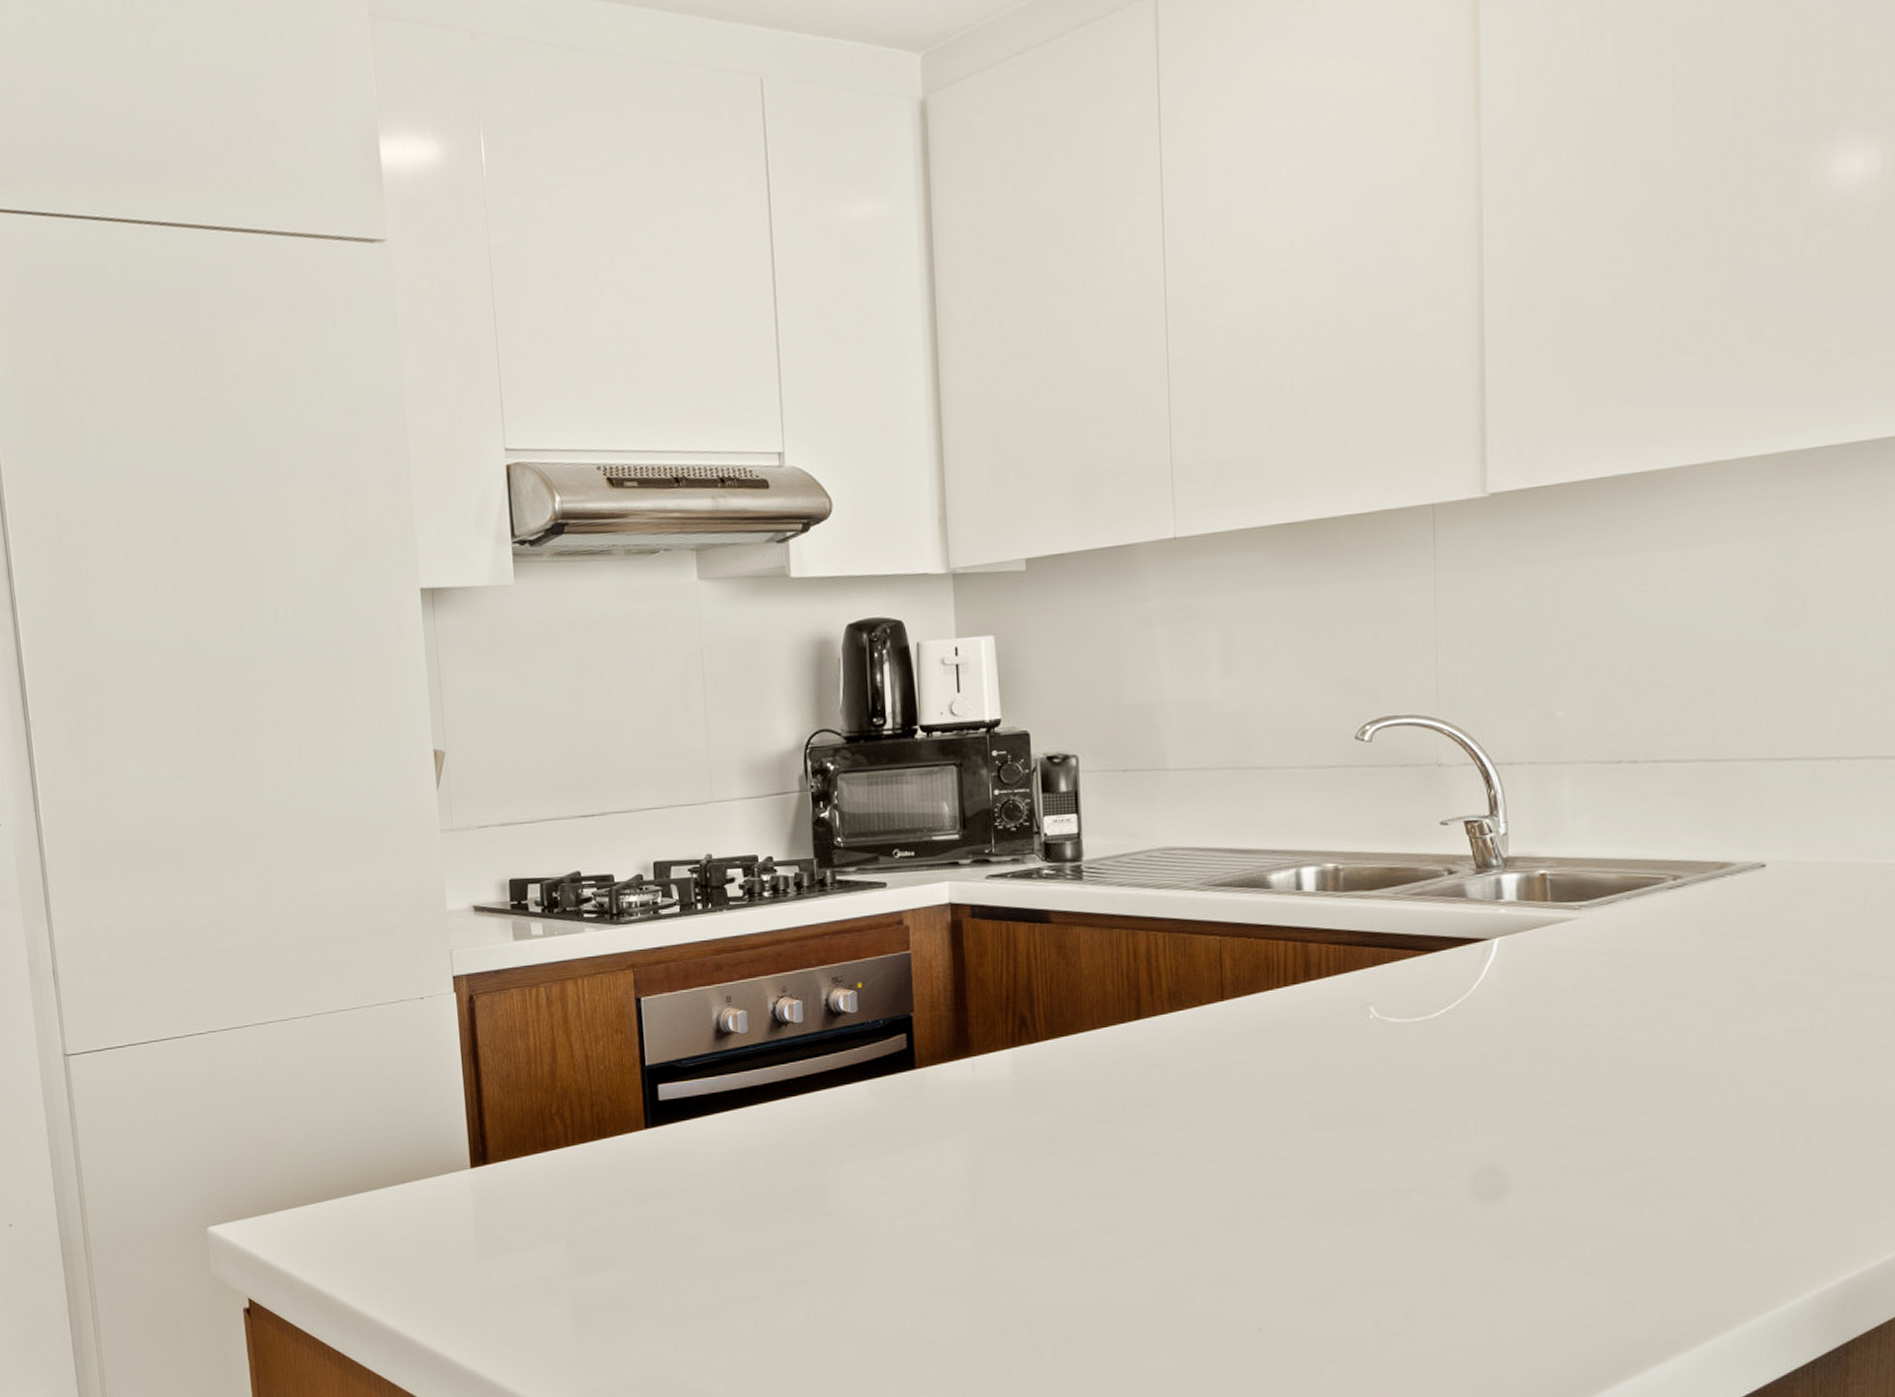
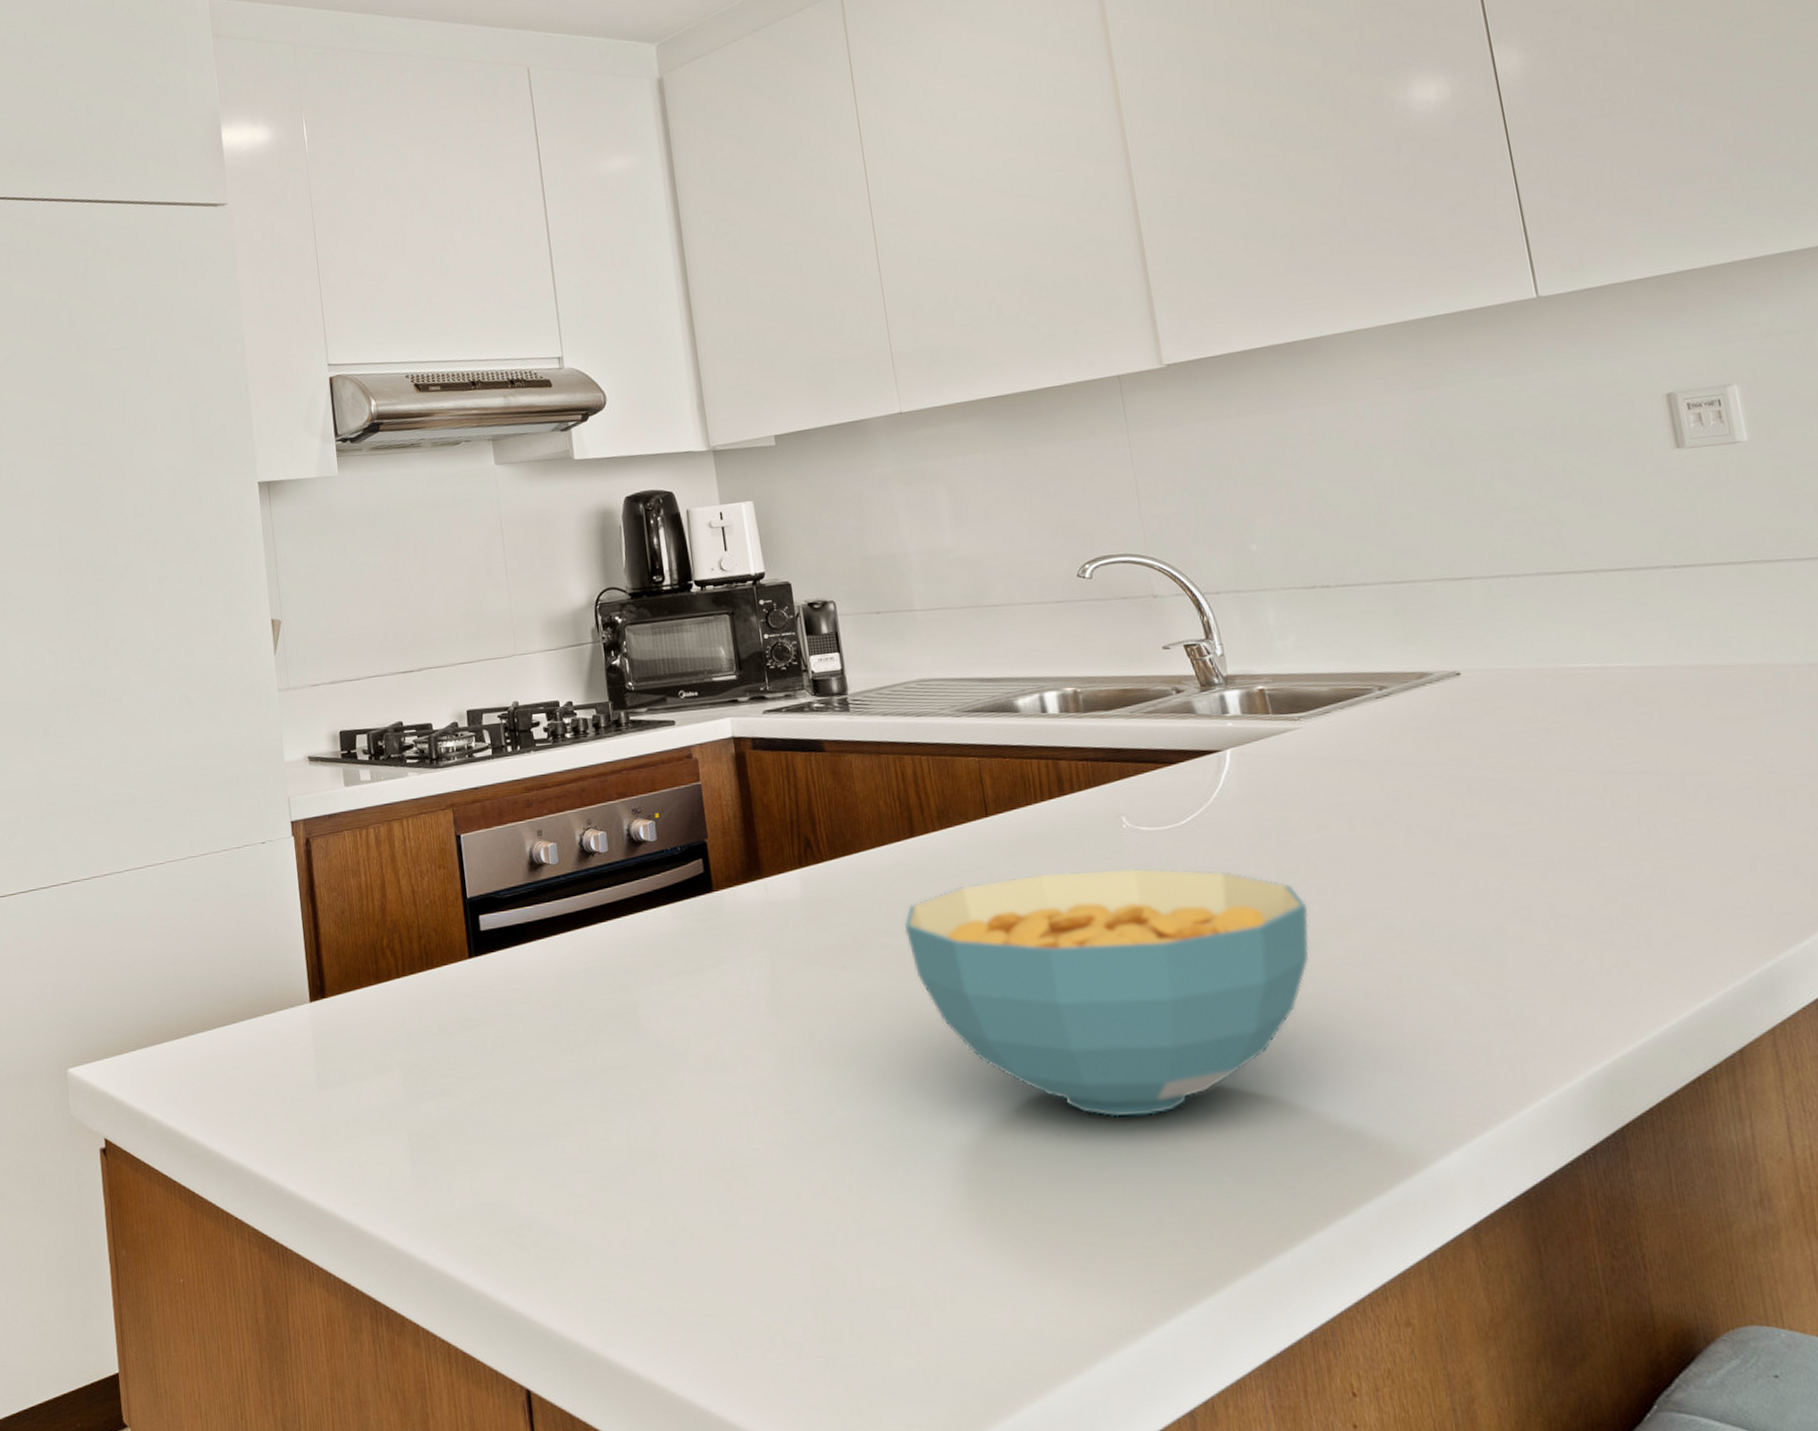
cereal bowl: none [1119,1061,1557,1314] -> present [903,868,1310,1117]

